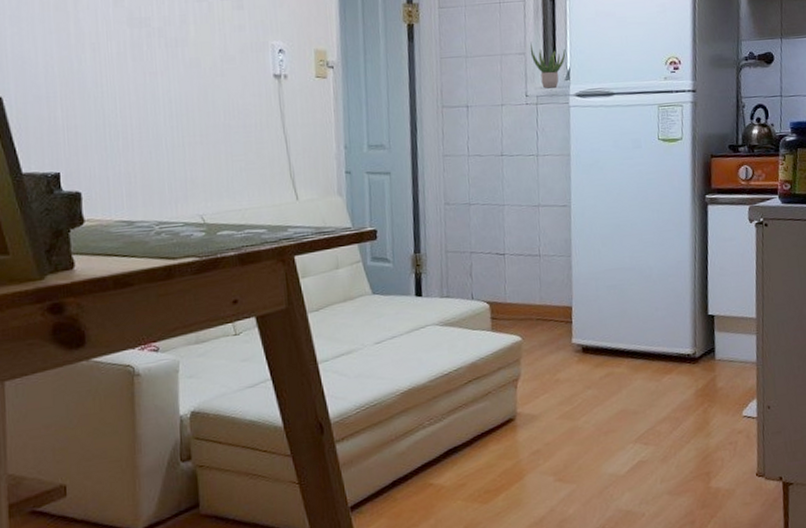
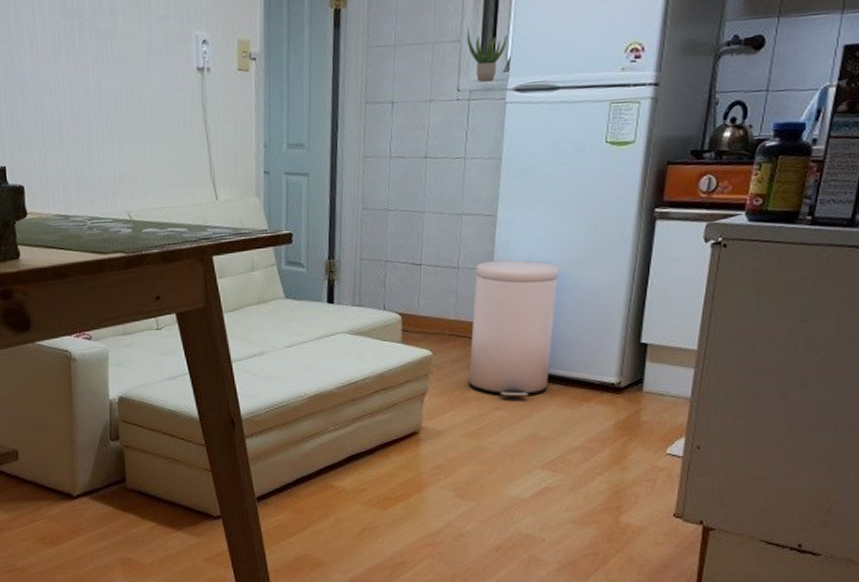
pedal bin: none [555,245,632,376] -> present [468,260,560,397]

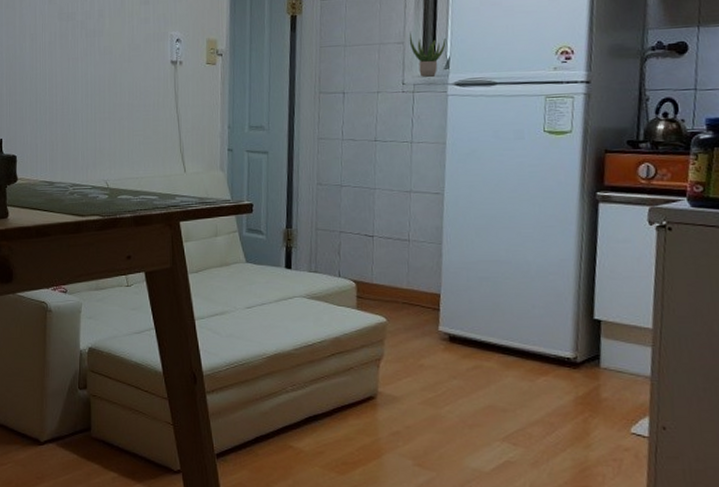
pedal bin: present [468,260,560,397] -> none [423,235,508,367]

